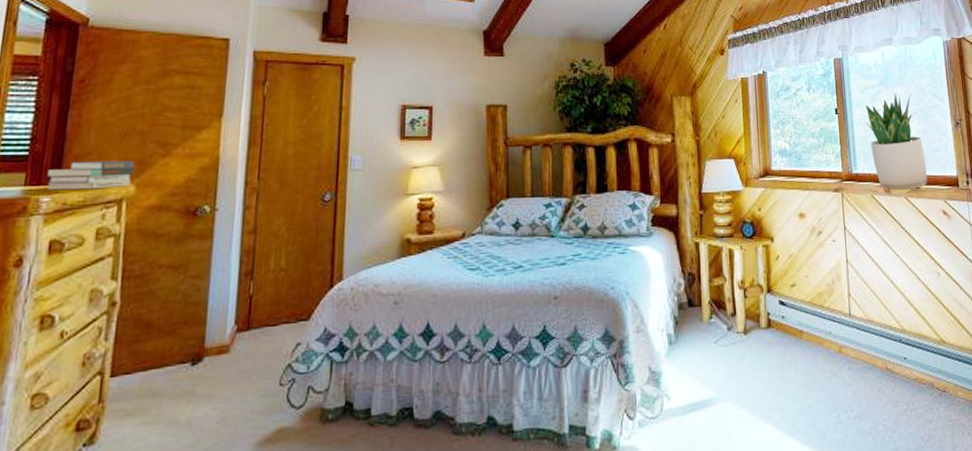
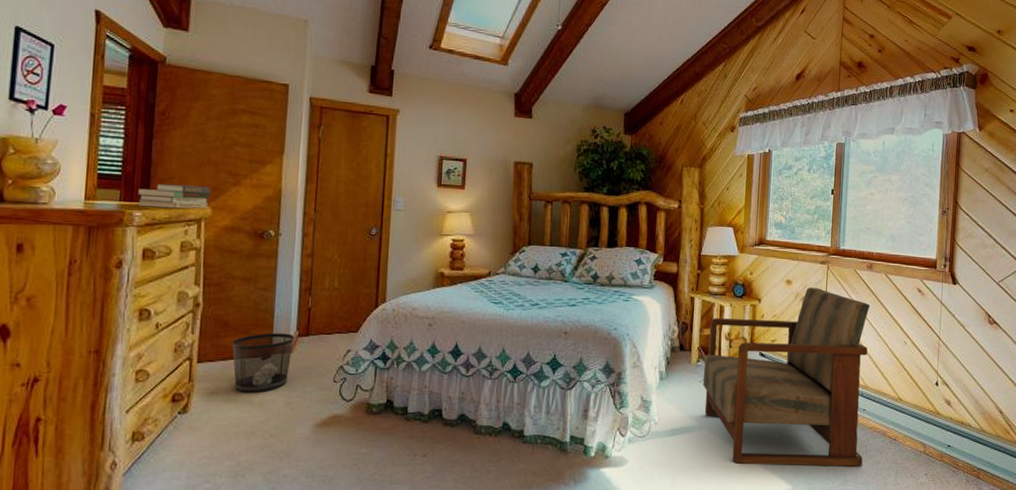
waste bin: none [154,329,232,410] -> present [232,333,294,393]
armchair: none [717,219,912,440] -> present [702,288,870,467]
planter: present [864,94,928,191] -> none [857,180,909,268]

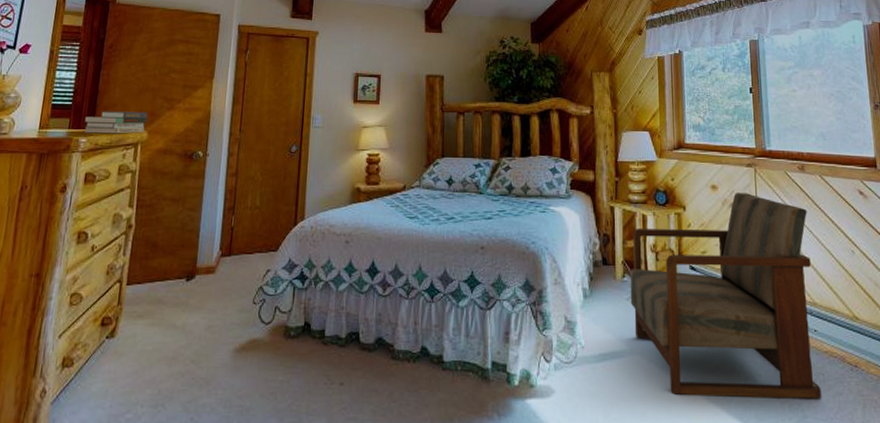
waste bin: present [232,333,294,393] -> none [159,253,217,316]

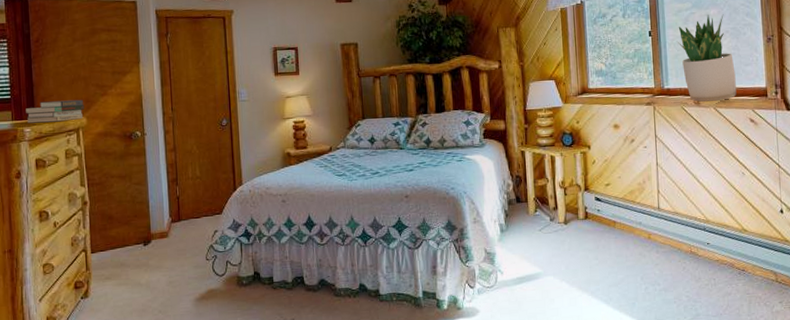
armchair: present [630,193,822,399] -> none [541,129,713,306]
planter: none [779,75,844,169] -> present [677,14,737,102]

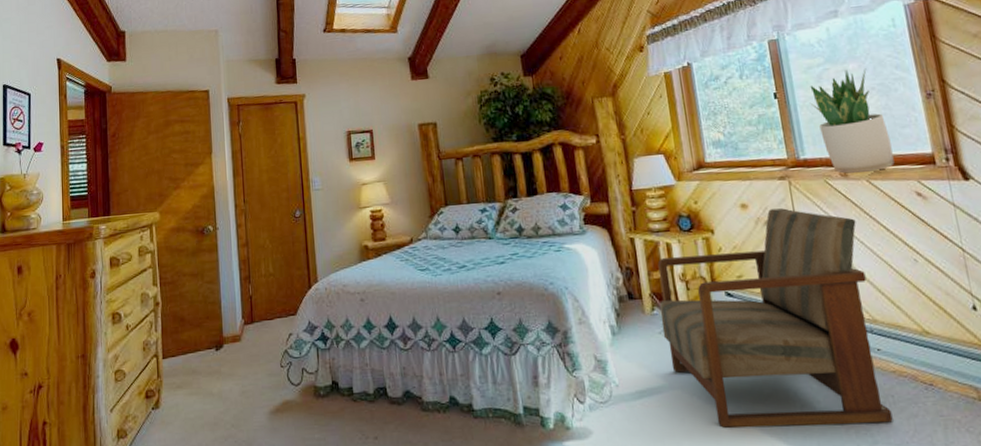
books: present [26,99,85,124] -> none [102,193,158,220]
armchair: none [541,129,713,306] -> present [657,208,893,428]

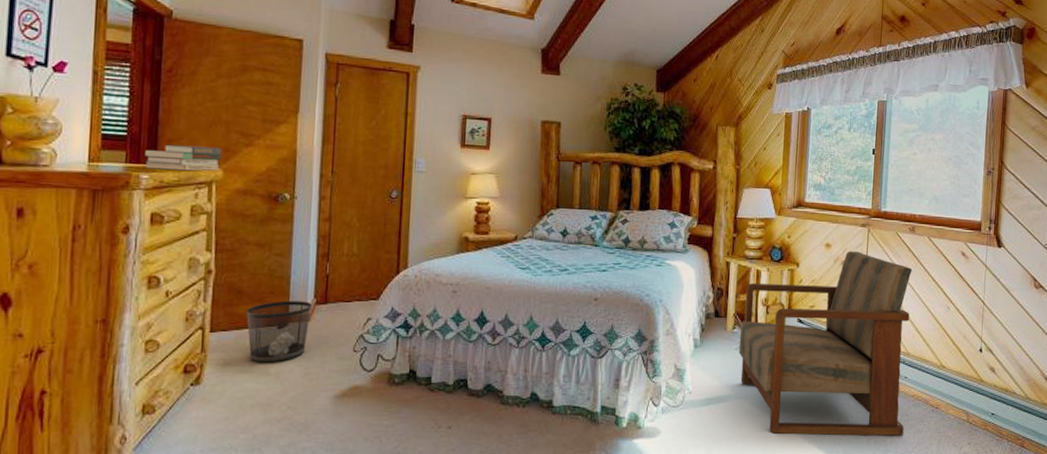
books: none [102,193,158,220] -> present [145,144,222,171]
waste bin: none [189,323,241,385] -> present [246,300,312,363]
planter: present [810,68,895,174] -> none [899,139,953,231]

